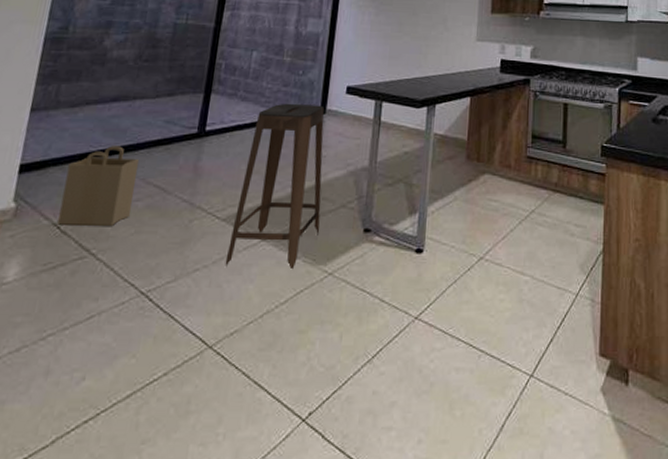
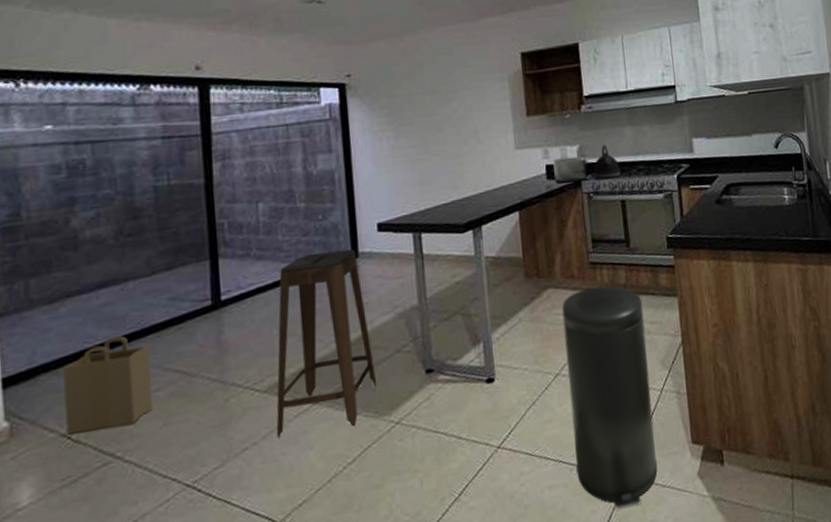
pedal bin: none [484,180,571,410] -> present [561,286,658,511]
toaster: none [506,55,539,79] -> present [553,156,588,184]
kettle: none [542,50,567,82] -> present [593,144,621,180]

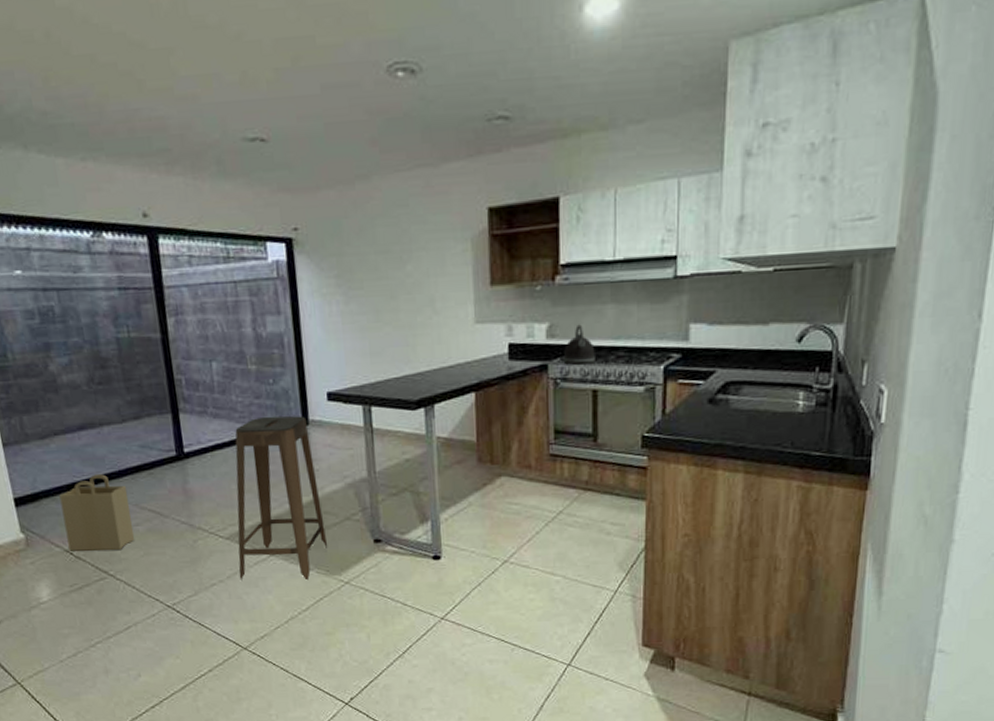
toaster: present [553,156,588,184] -> none [516,336,558,366]
pedal bin: present [561,286,658,511] -> none [514,480,605,693]

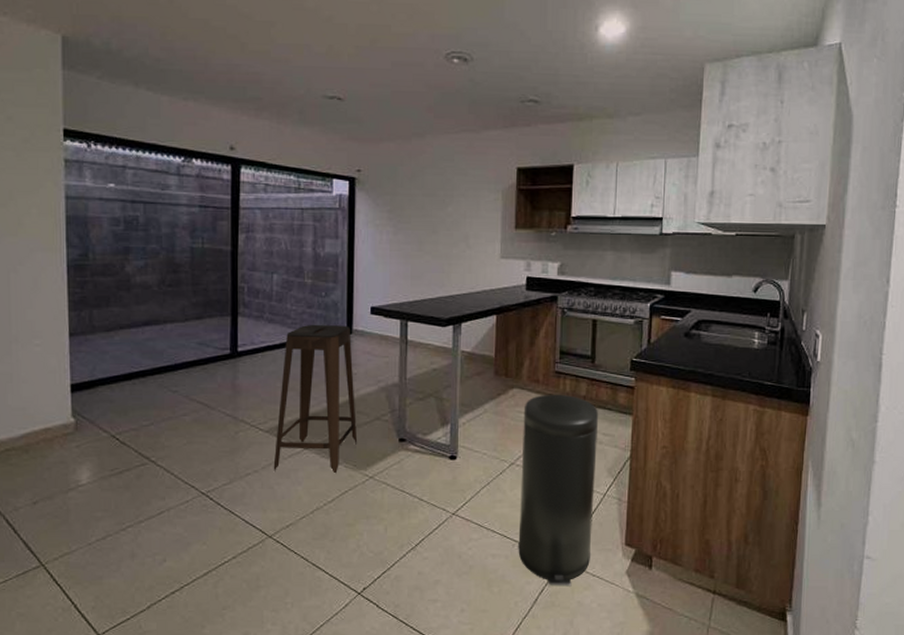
shopping bag: present [59,474,135,551] -> none [115,366,181,438]
pedal bin: none [514,480,605,693] -> present [518,394,599,588]
kettle: present [563,324,595,365] -> none [570,265,596,298]

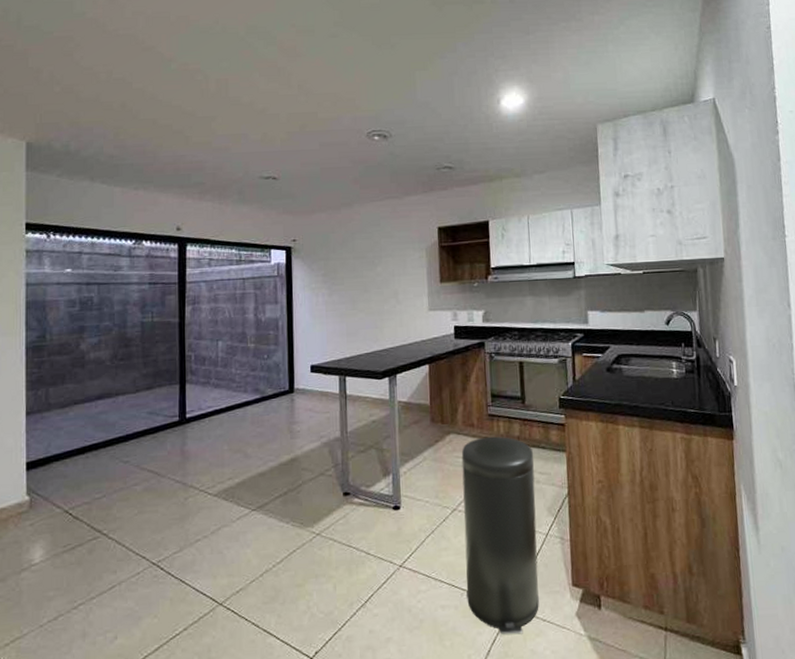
bar stool: present [273,324,358,474] -> none [222,385,304,535]

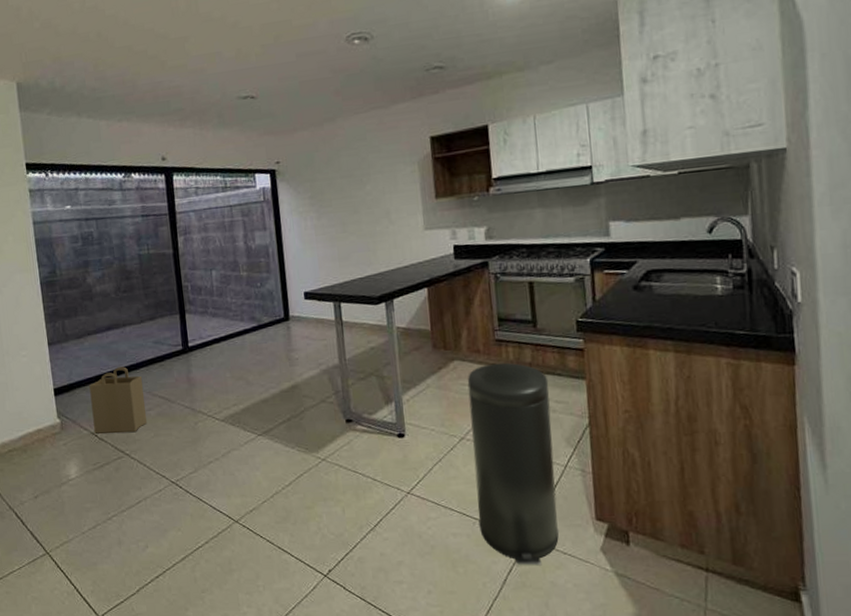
shopping bag: none [69,438,132,512] -> present [89,367,147,434]

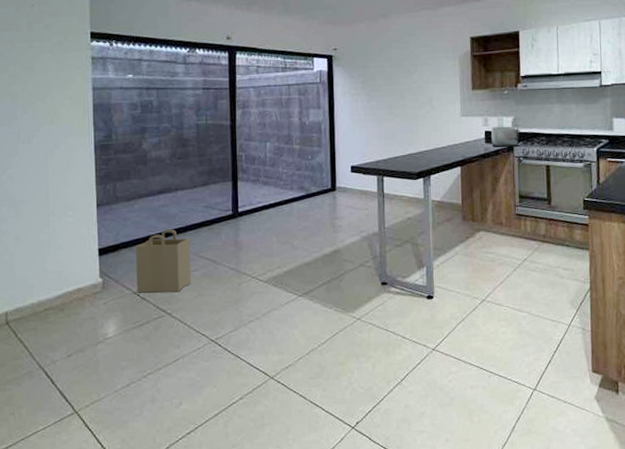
toaster: none [461,237,496,264] -> present [491,126,520,147]
pedal bin: present [467,362,559,567] -> none [490,234,561,415]

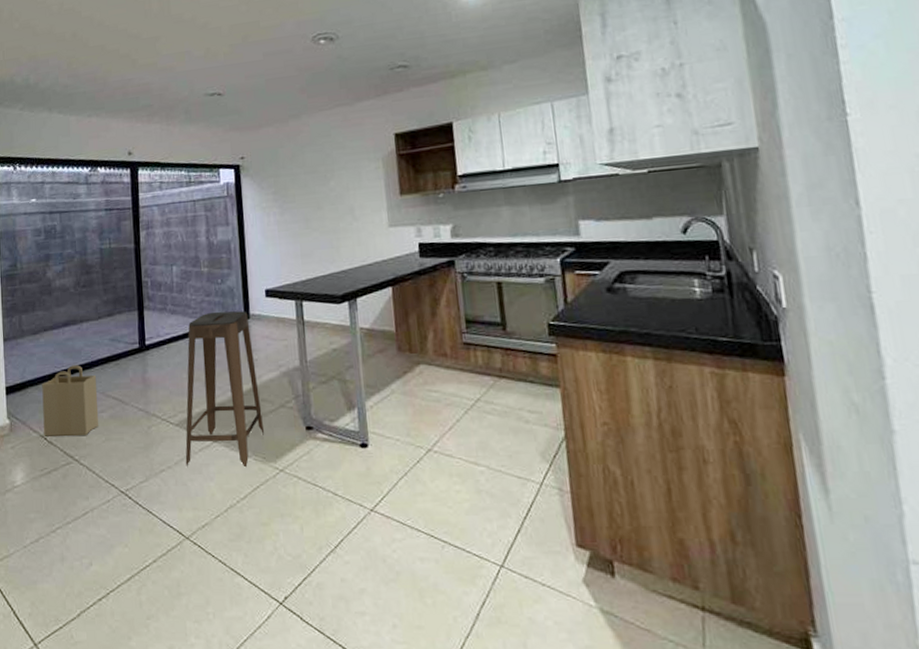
bar stool: none [272,184,345,317] -> present [185,311,265,468]
toaster: present [491,126,520,147] -> none [426,235,462,262]

